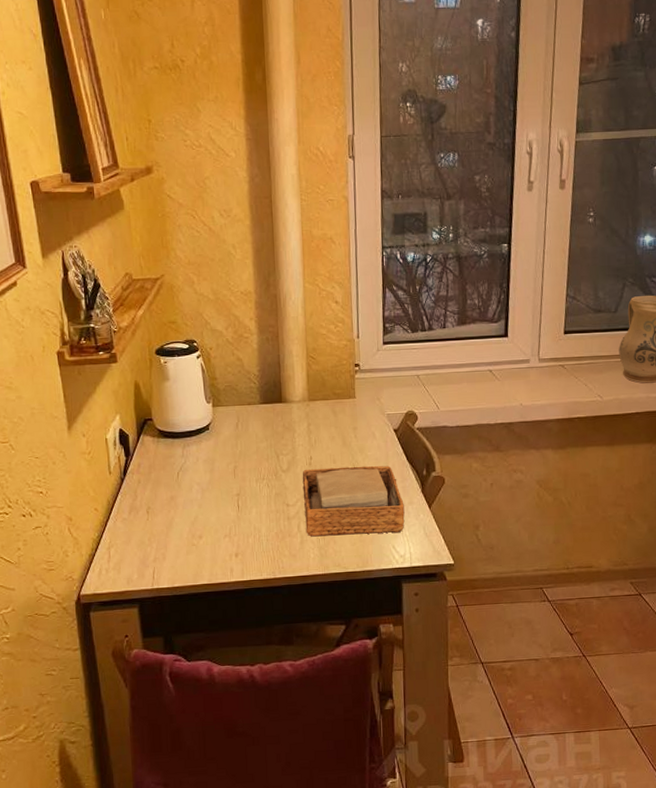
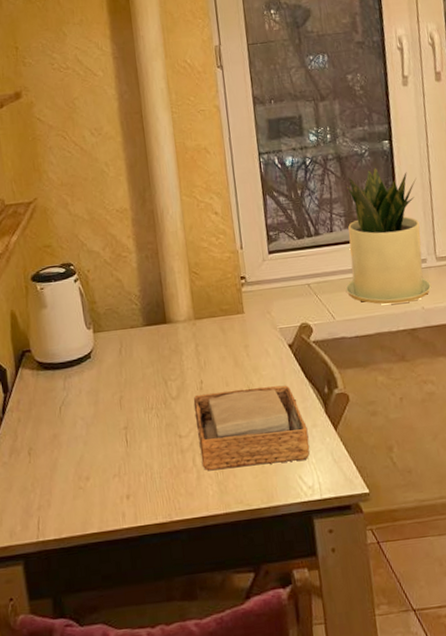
planter: none [451,269,532,399] -> present [345,167,432,305]

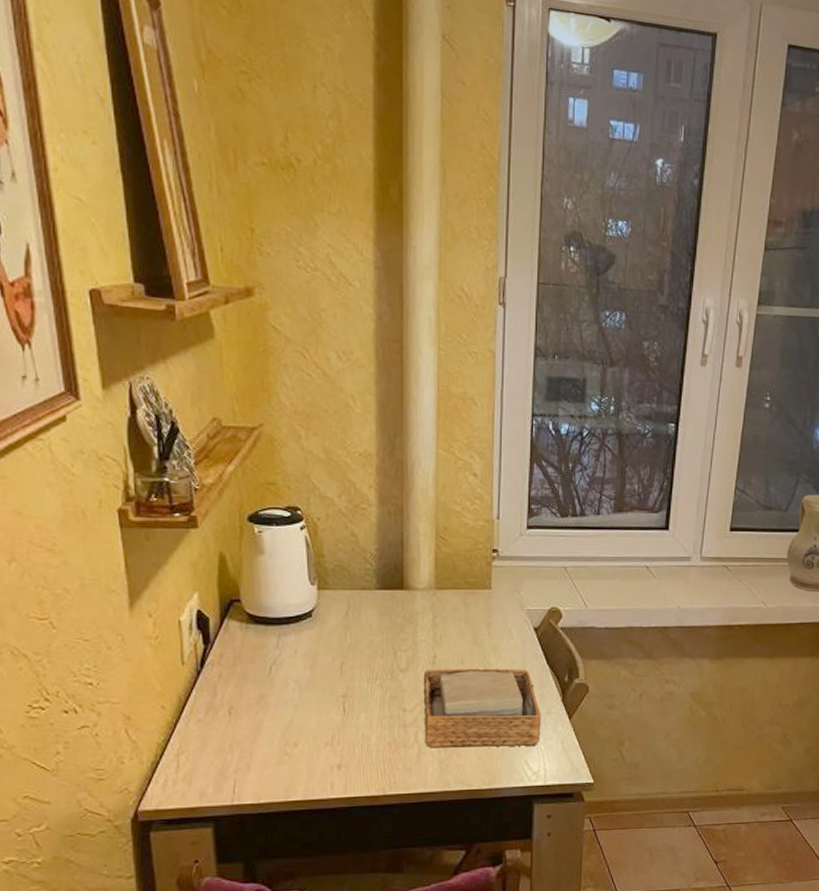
planter: present [345,167,432,305] -> none [603,451,697,599]

